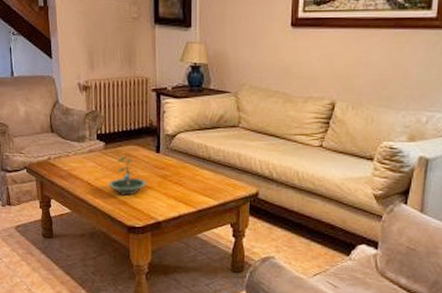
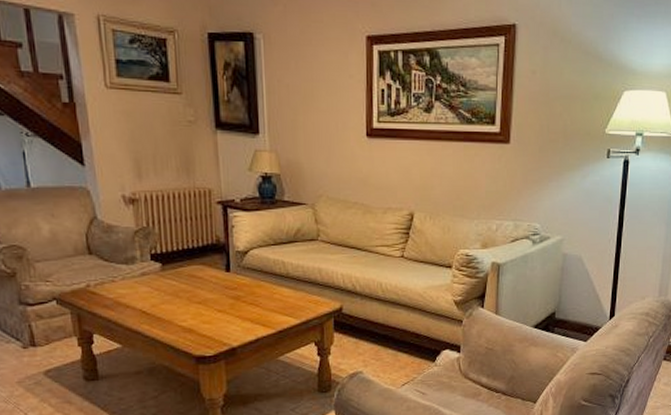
terrarium: present [108,155,147,196] -> none [168,276,217,322]

